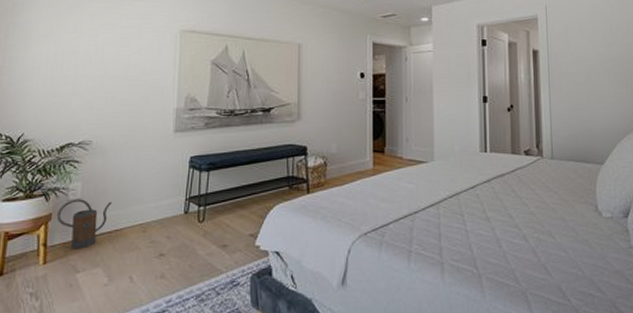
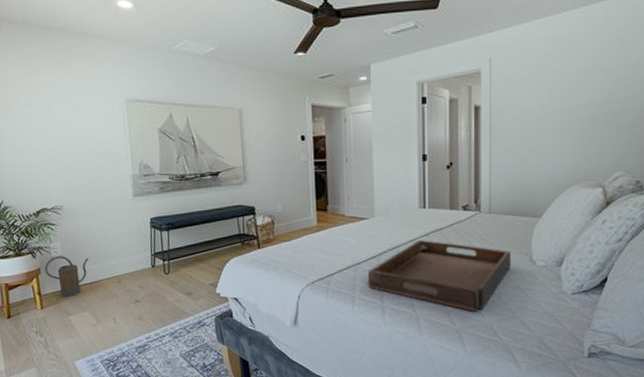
serving tray: none [425,187,576,269] -> present [367,240,511,312]

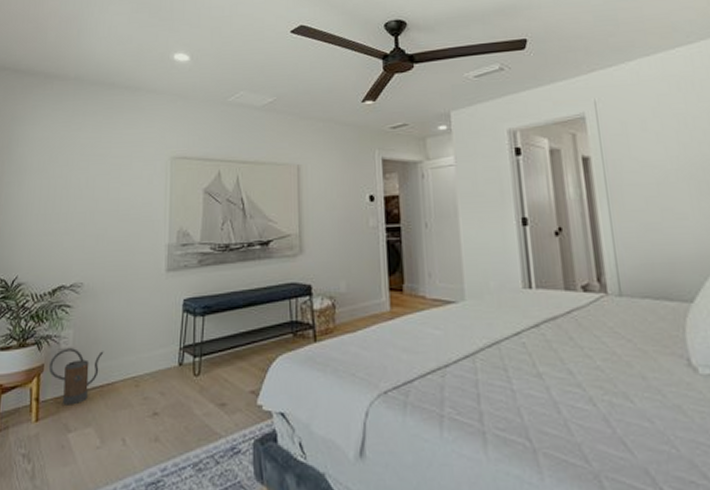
serving tray: present [367,240,511,312] -> none [459,333,662,444]

